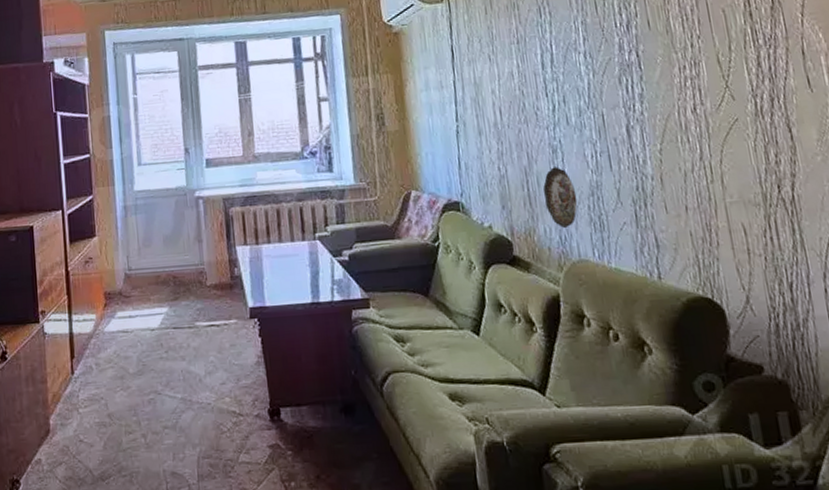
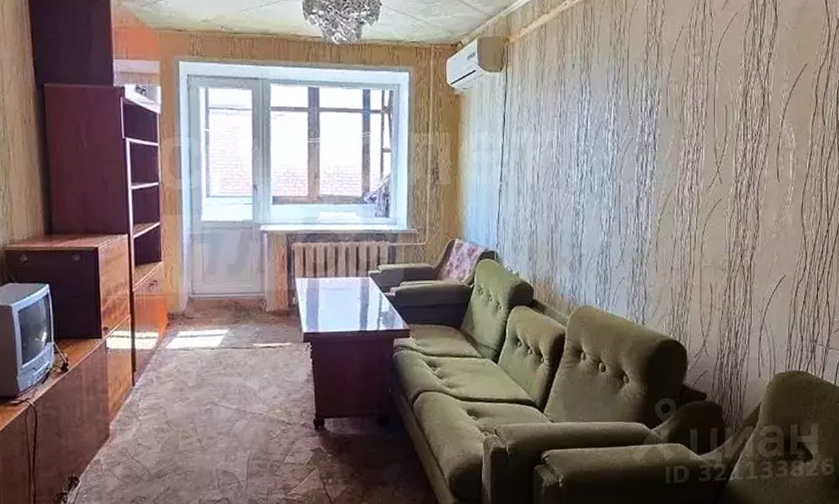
decorative plate: present [543,167,578,229] -> none [563,227,590,280]

